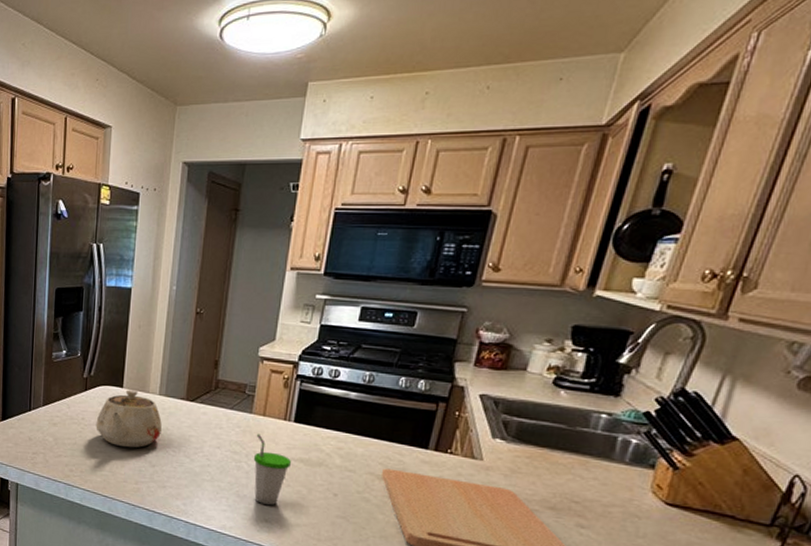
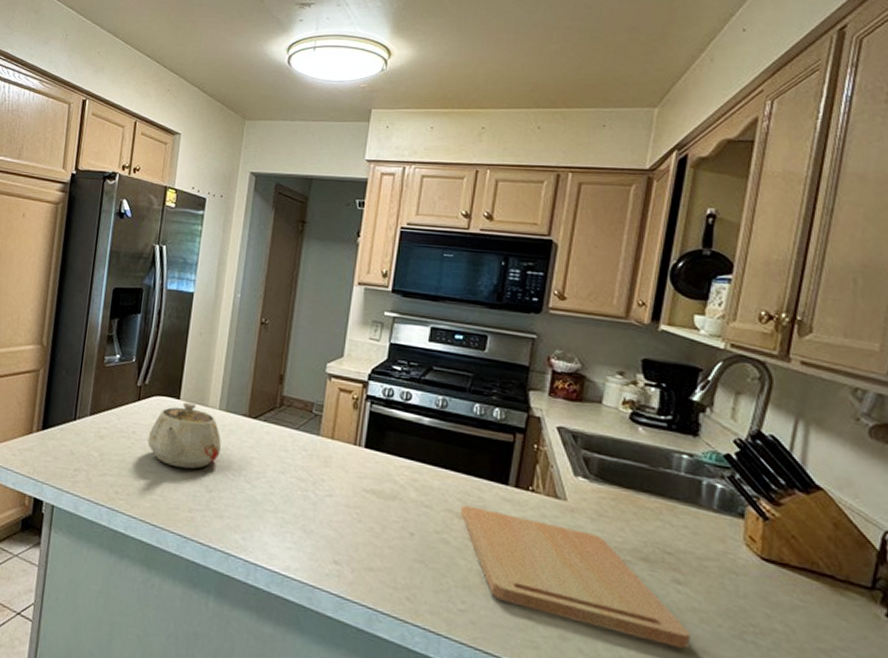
cup: present [253,434,292,506] -> none [321,459,364,545]

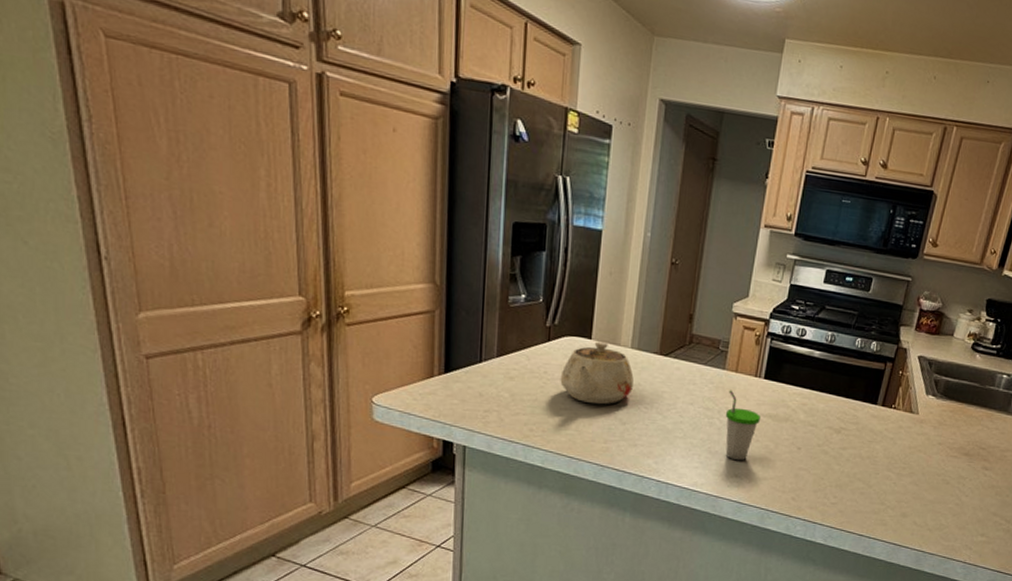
cup: none [321,459,364,545] -> present [725,390,761,461]
cutting board: present [460,505,691,649] -> none [838,422,989,513]

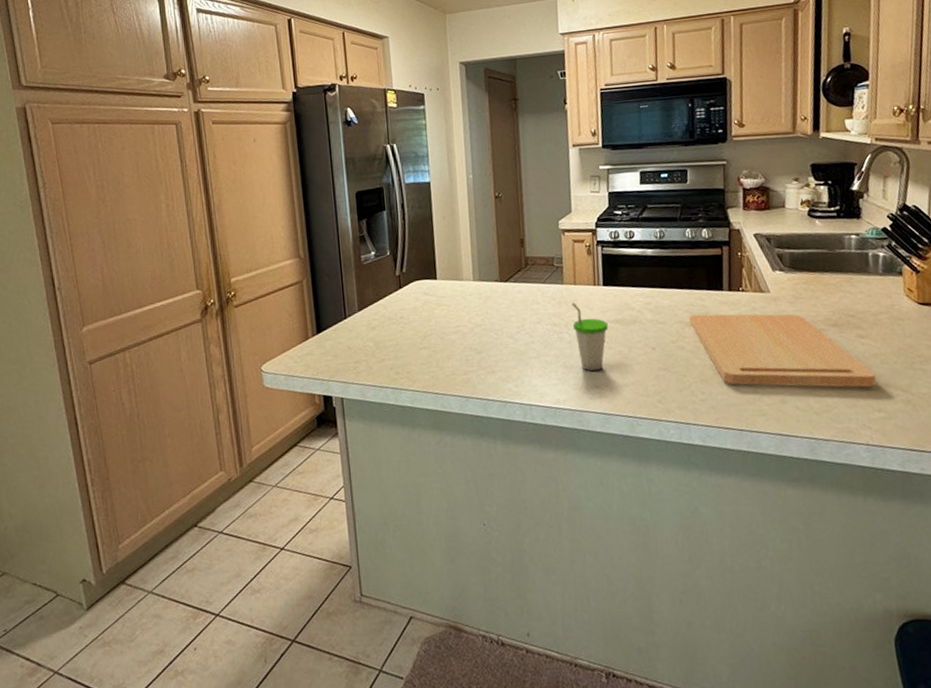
teapot: present [560,341,634,405] -> none [415,280,482,339]
cutting board: none [838,422,989,513] -> present [688,313,876,387]

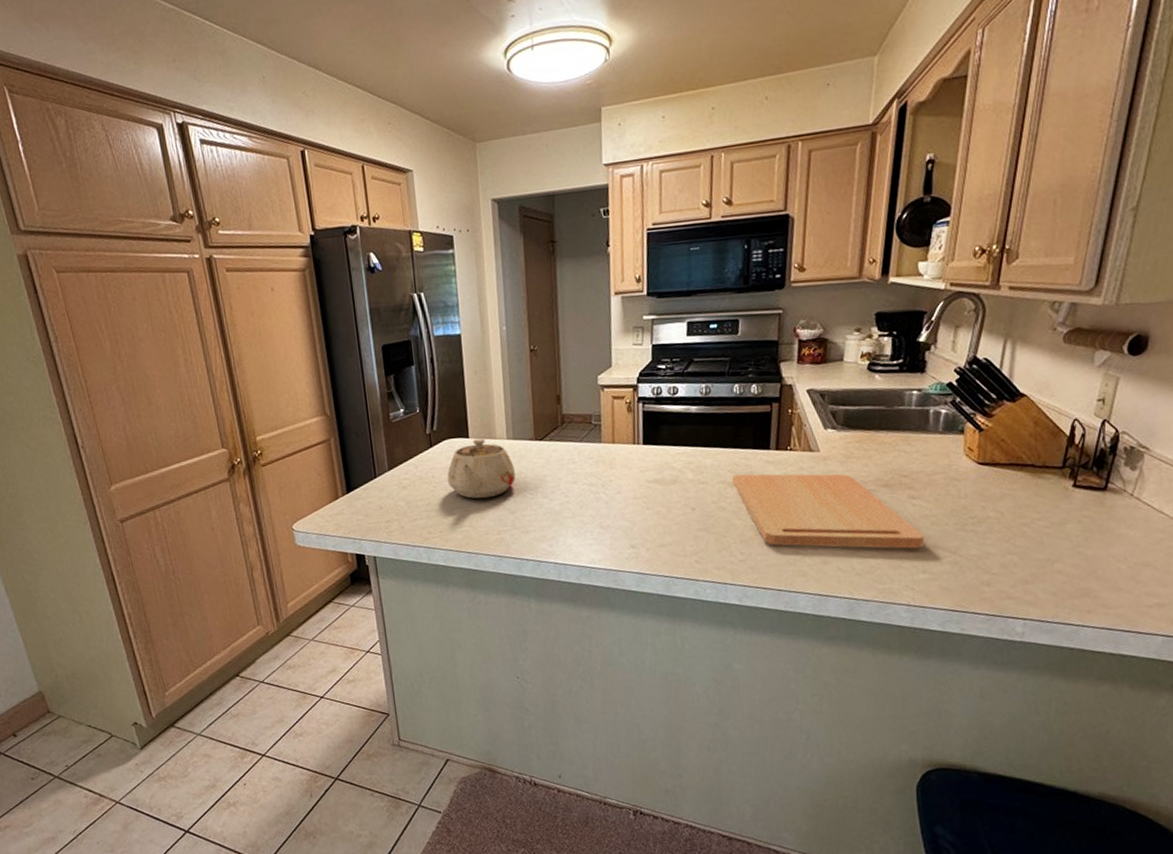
teapot: none [415,280,482,339] -> present [447,438,516,499]
cup: present [571,302,609,372] -> none [609,462,648,532]

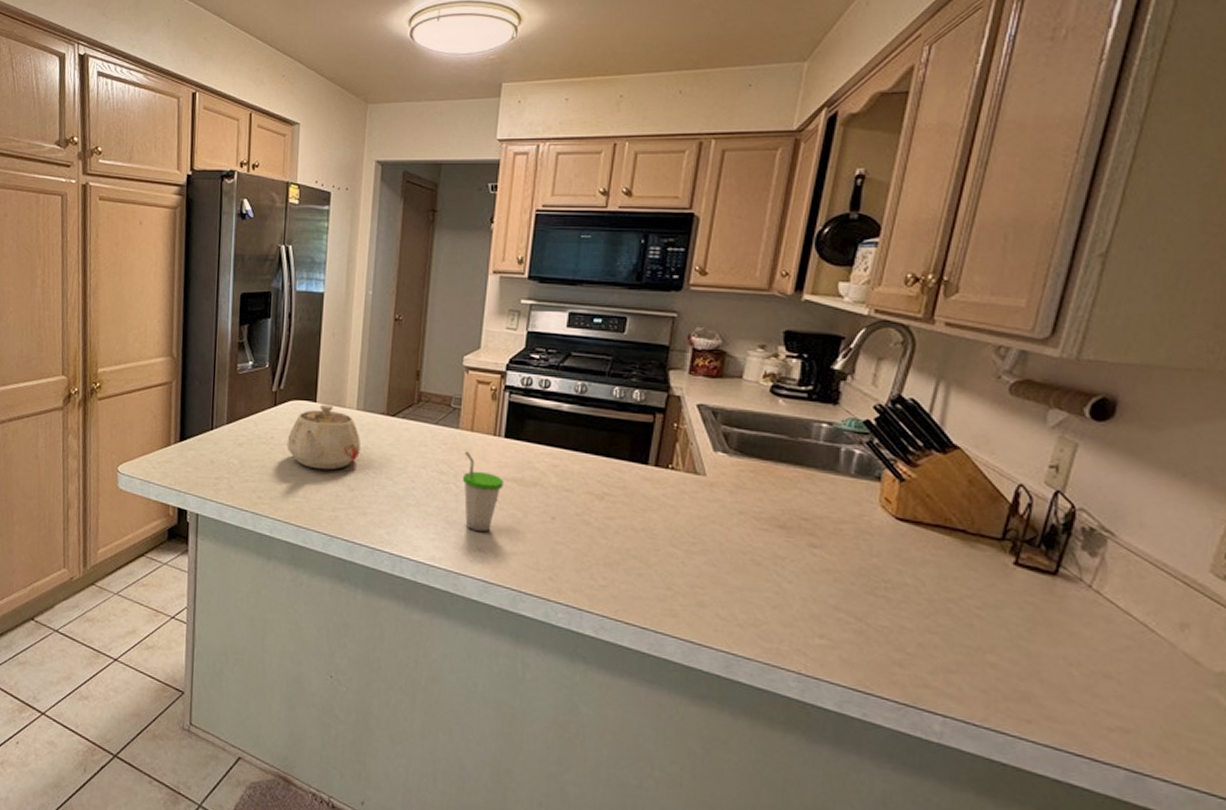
cup: none [609,462,648,532] -> present [462,451,505,533]
cutting board: present [731,473,925,549] -> none [600,486,824,607]

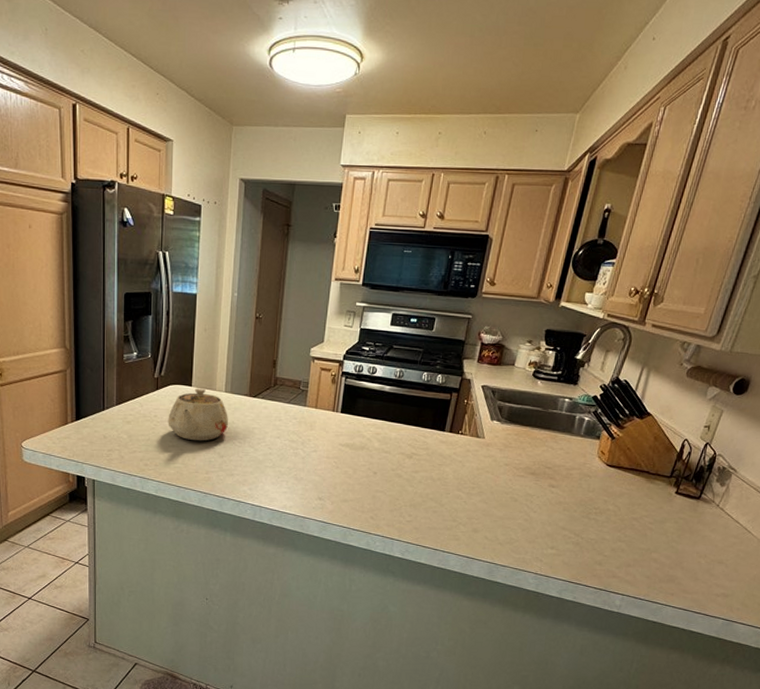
cup: present [462,451,505,533] -> none [308,424,340,486]

